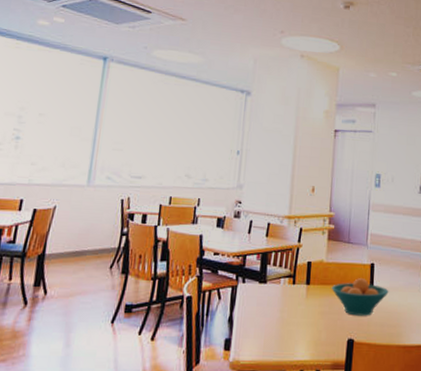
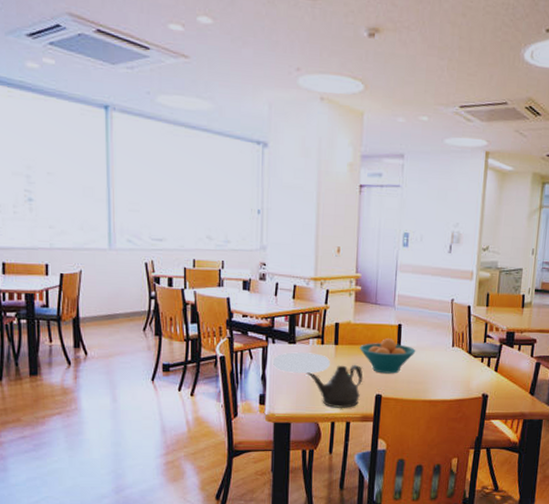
plate: none [241,292,302,316] -> present [272,352,331,374]
teapot: none [275,305,335,355] -> present [306,364,363,409]

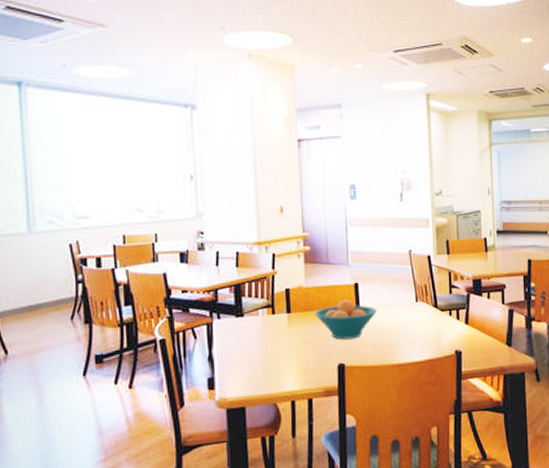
plate: present [272,352,331,374] -> none [219,324,285,350]
teapot: present [306,364,363,409] -> none [257,332,322,385]

